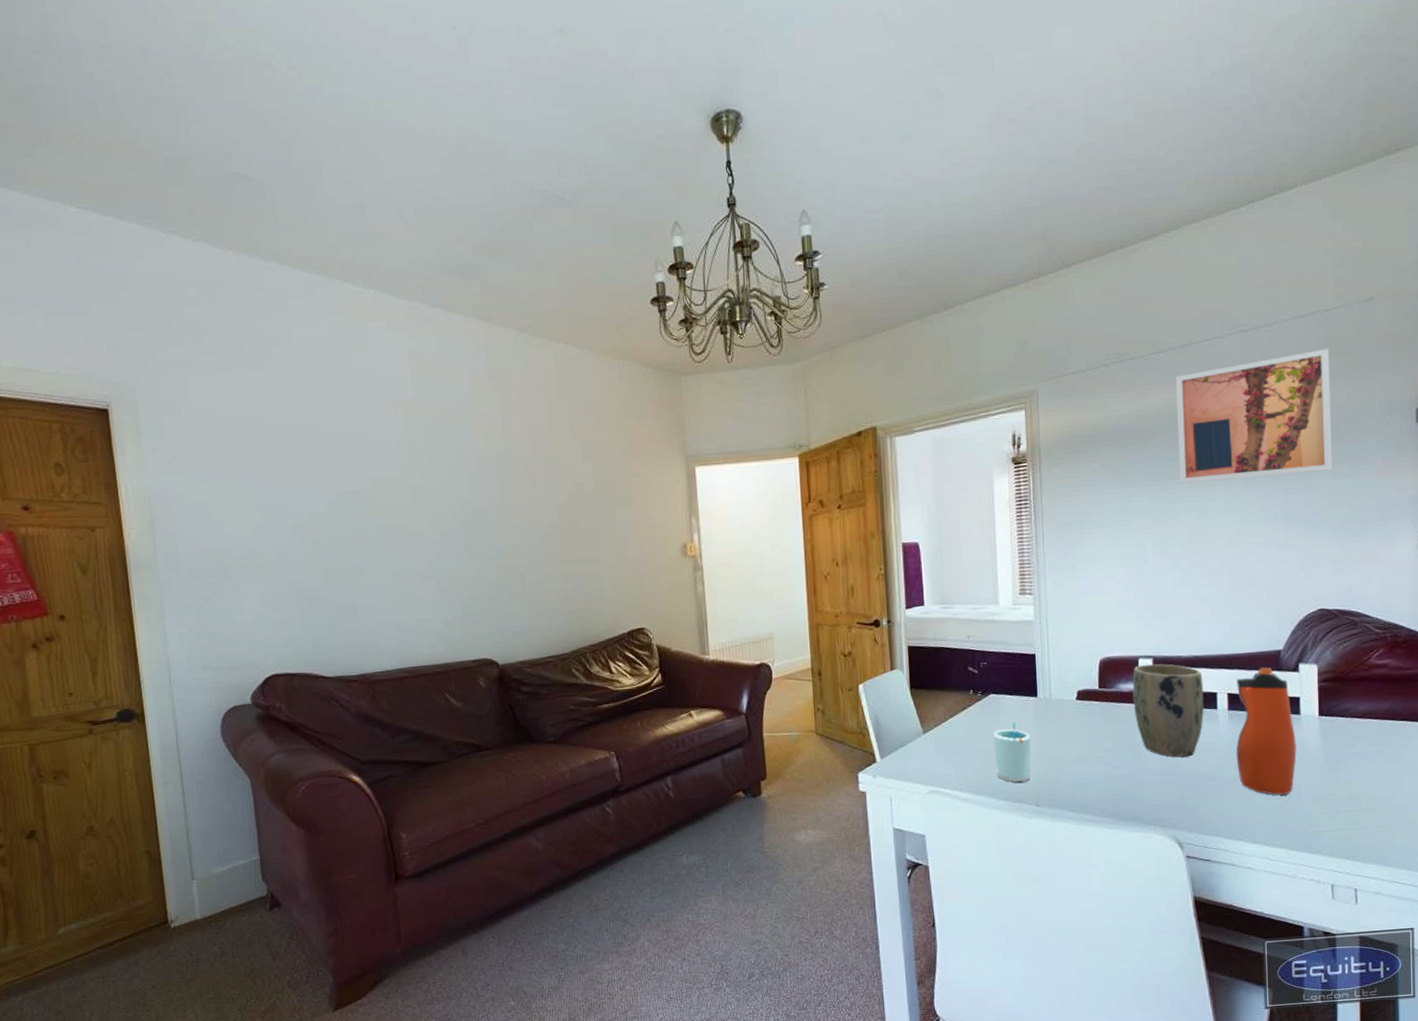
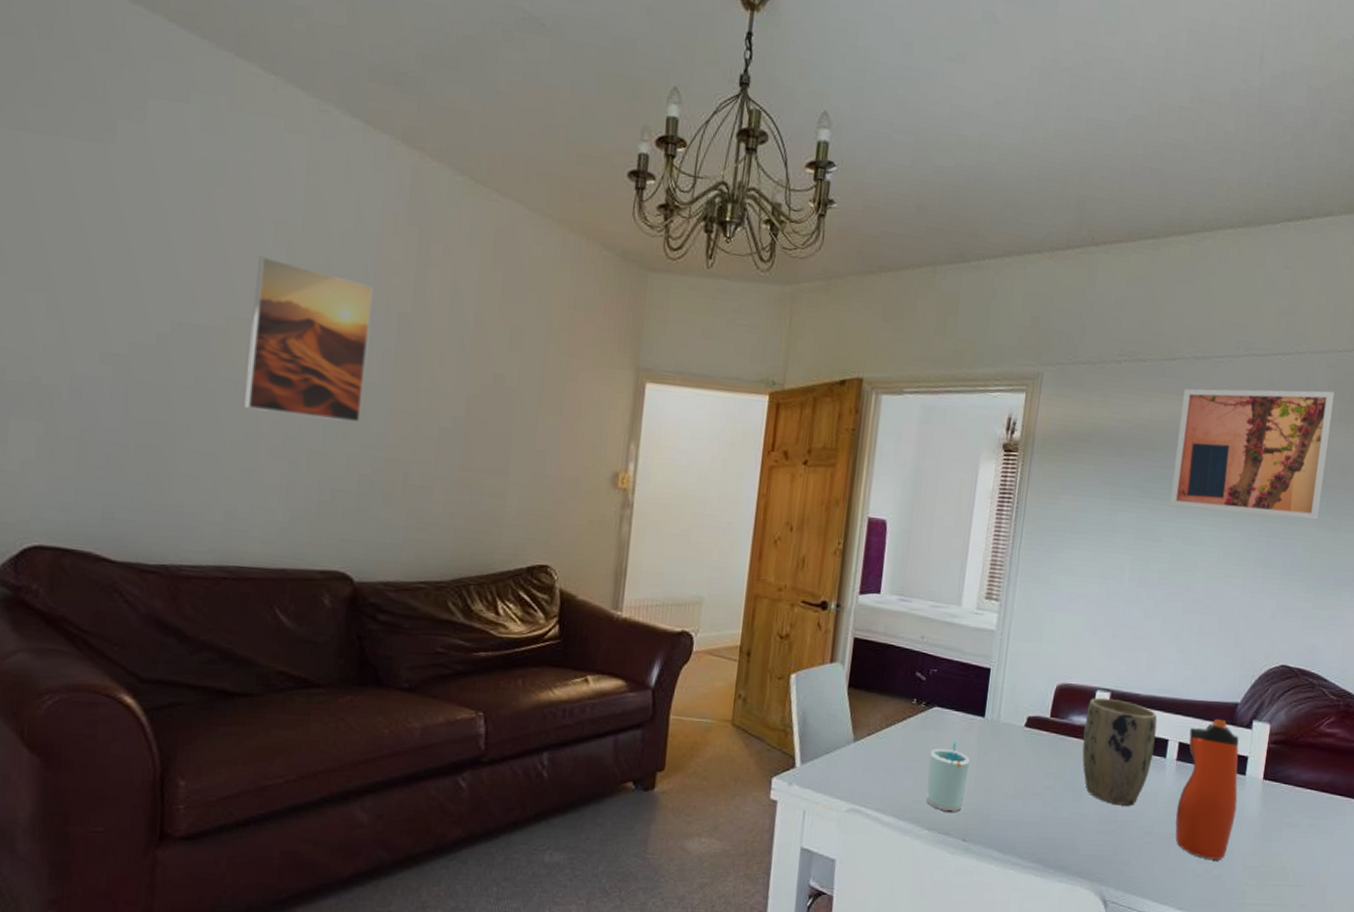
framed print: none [386,428,481,547] -> present [244,256,374,423]

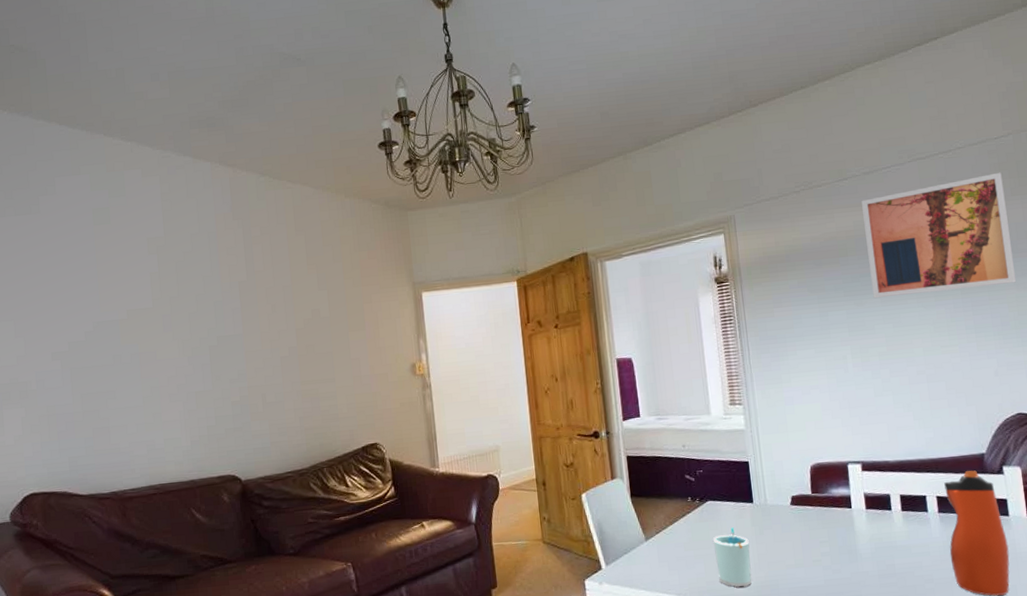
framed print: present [244,256,374,423] -> none [140,264,226,372]
plant pot: present [1082,697,1158,805] -> none [843,469,916,560]

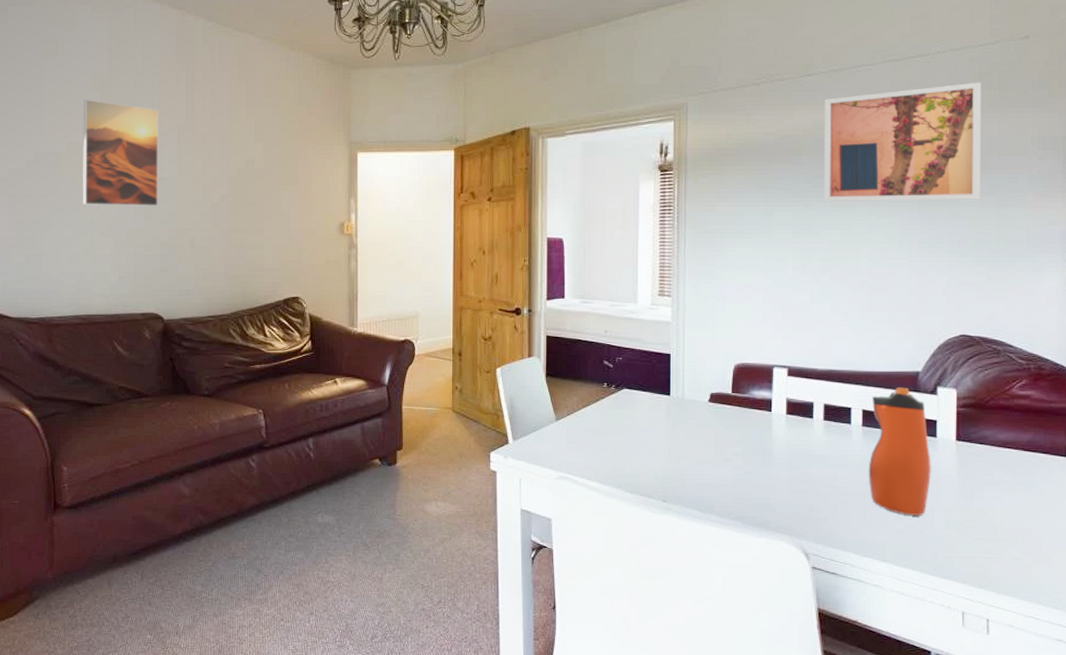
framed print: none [140,264,226,372] -> present [82,100,159,206]
cup: present [713,527,752,588] -> none [625,418,661,477]

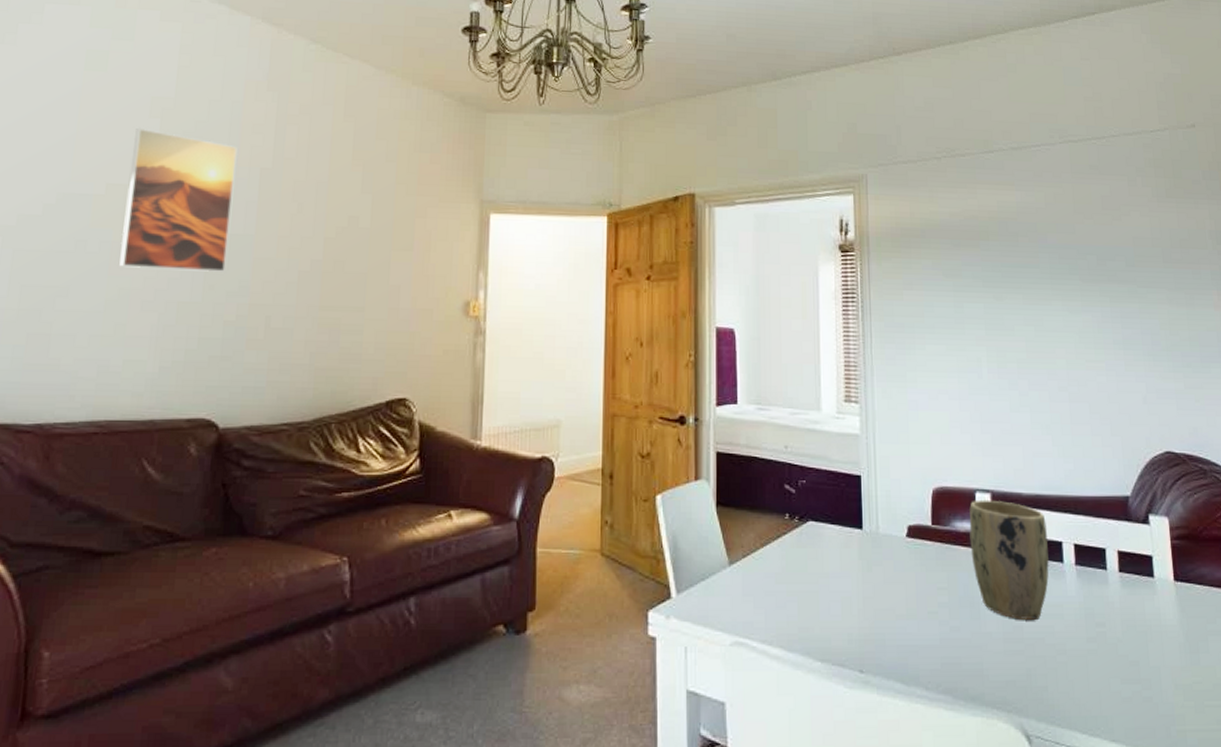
plant pot: none [766,373,838,468] -> present [969,499,1049,620]
wall art: present [824,82,981,202] -> none [1007,169,1168,297]
water bottle: present [868,388,931,516] -> none [1083,516,1153,679]

